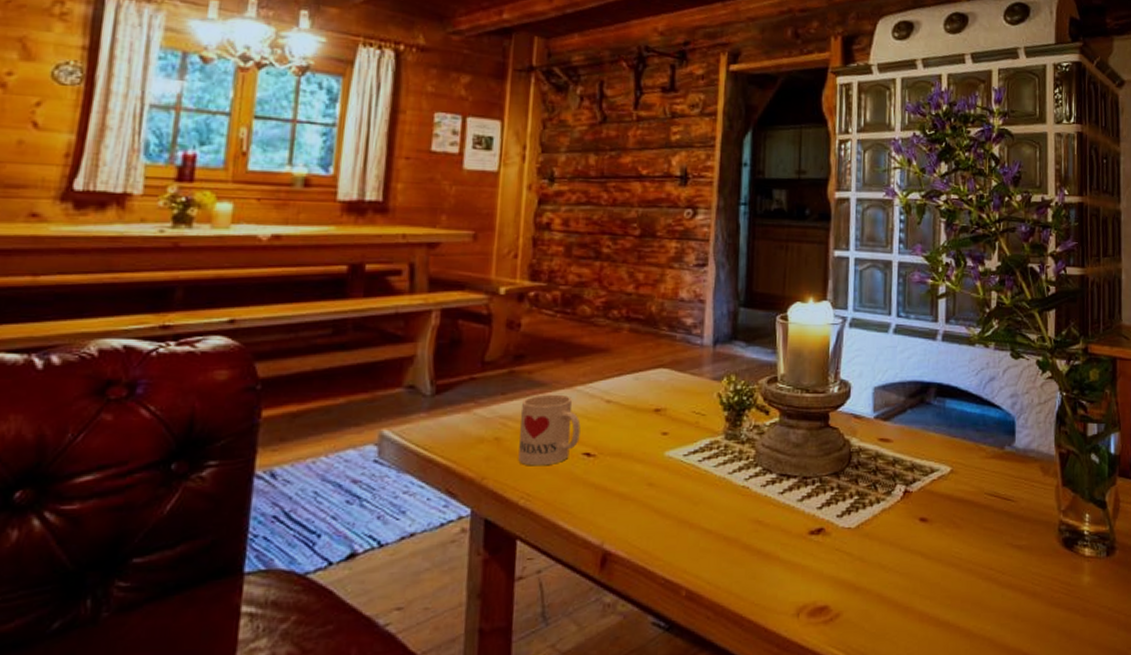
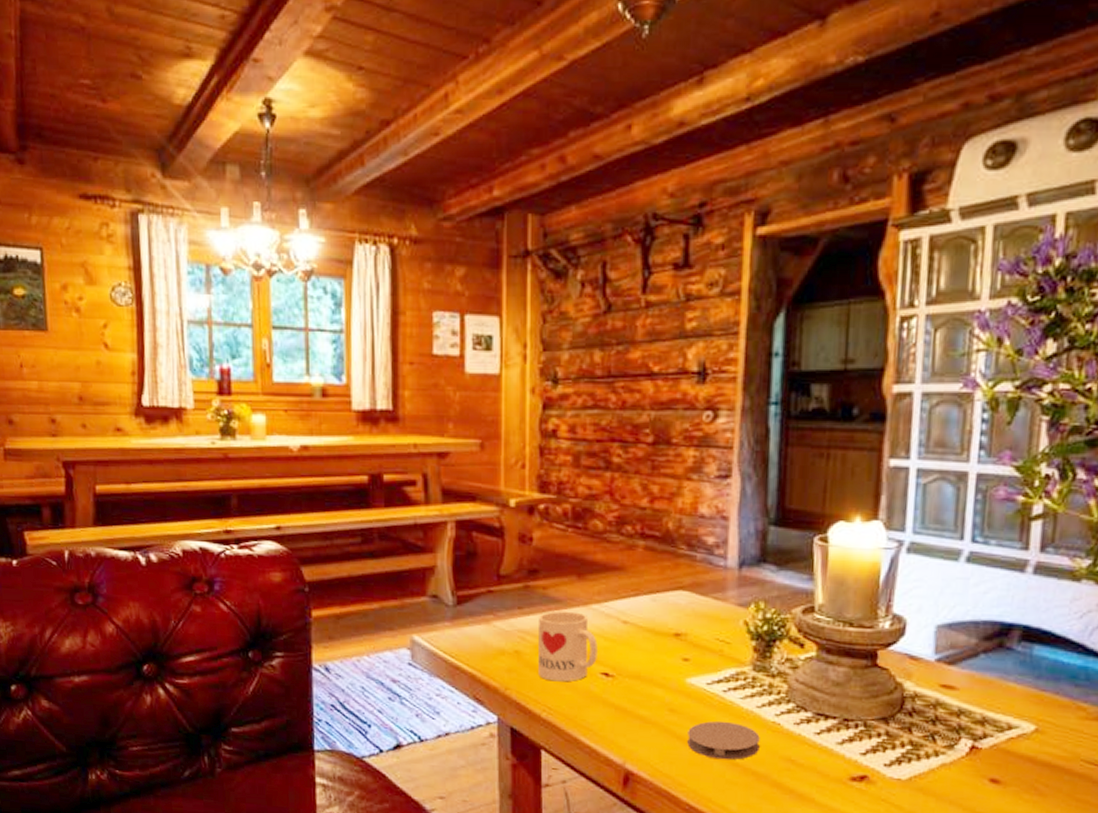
coaster: none [664,491,731,529] -> present [687,721,760,760]

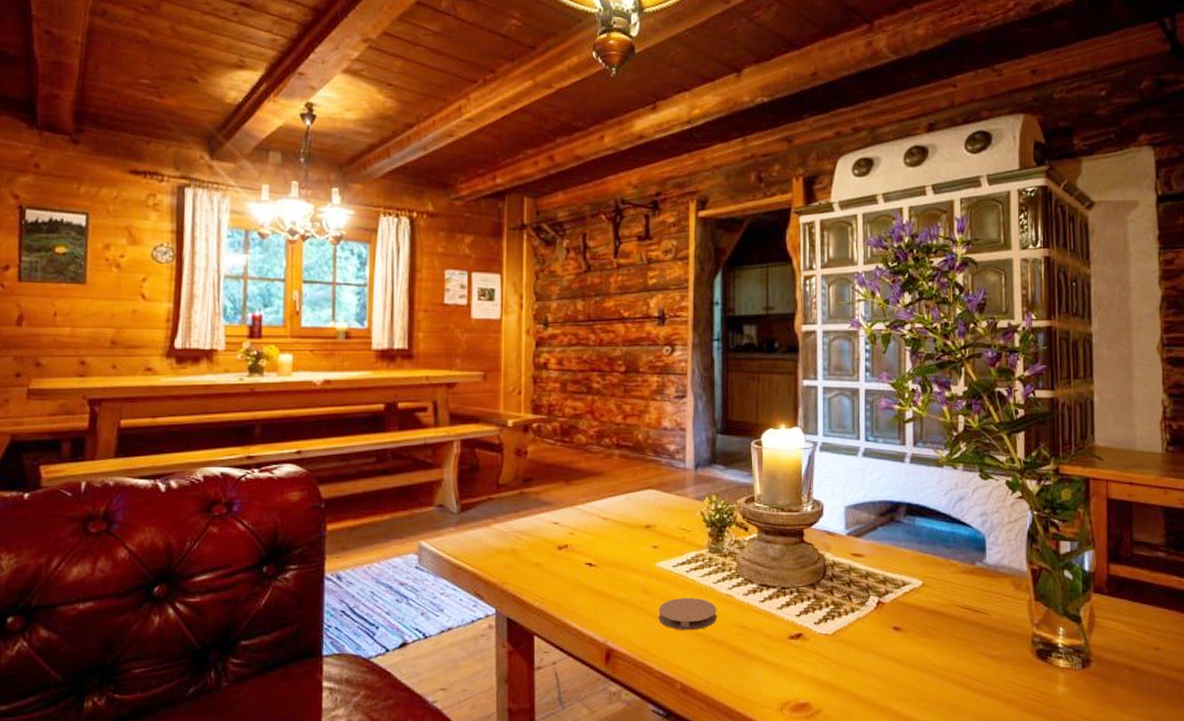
mug: present [538,610,598,682] -> none [532,512,582,574]

